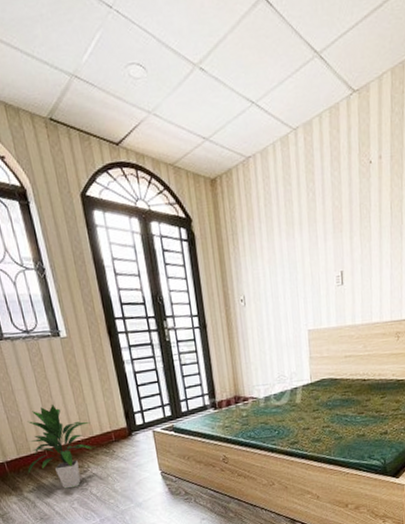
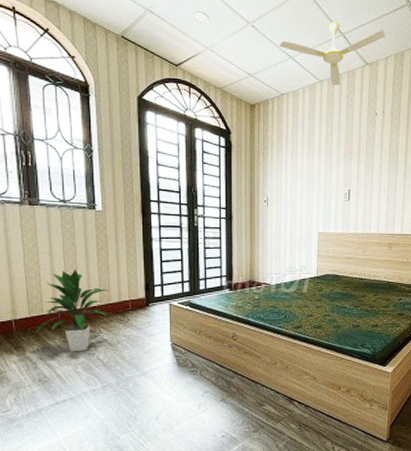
ceiling fan: none [237,34,377,133] -> present [279,21,385,86]

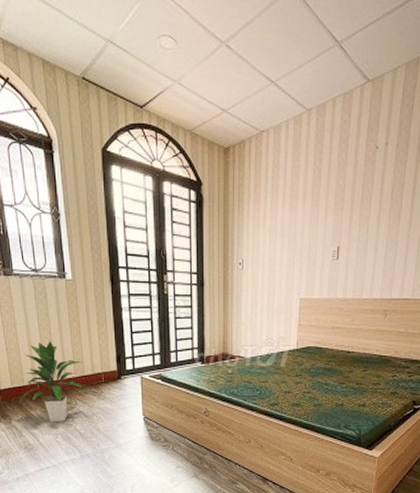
ceiling fan: present [279,21,385,86] -> none [259,26,395,115]

